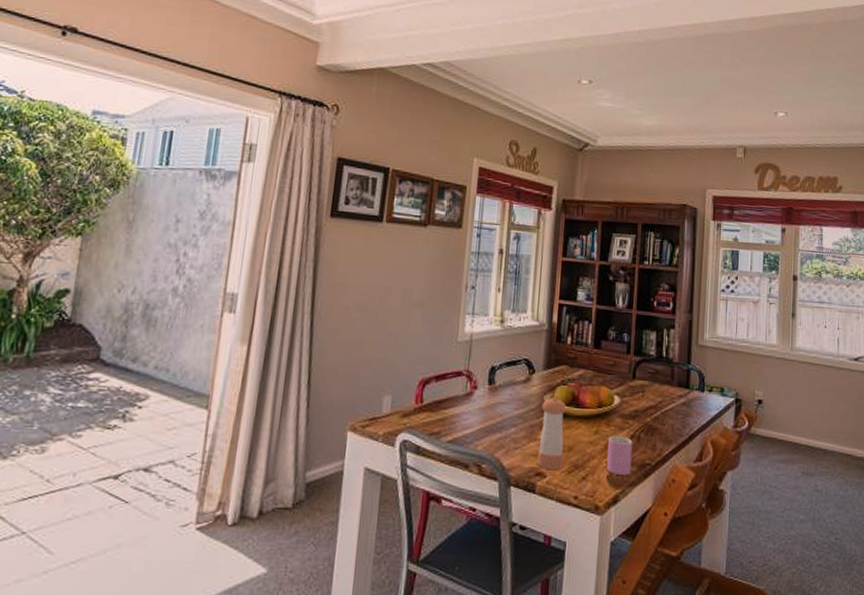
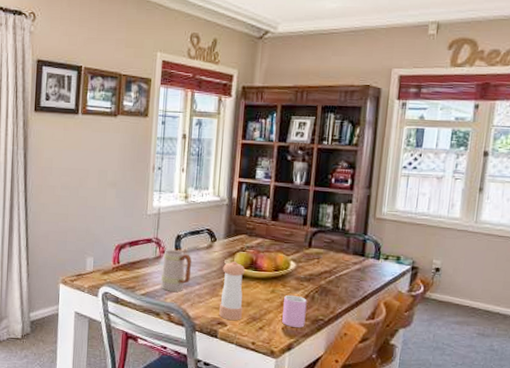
mug: none [471,384,508,436] -> present [160,249,192,292]

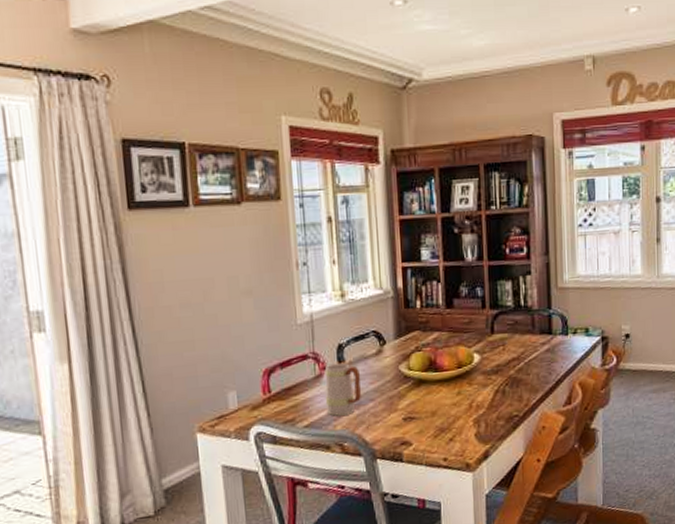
pepper shaker: present [219,260,246,320] -> none [398,364,428,437]
cup: present [282,294,307,328] -> none [472,393,499,431]

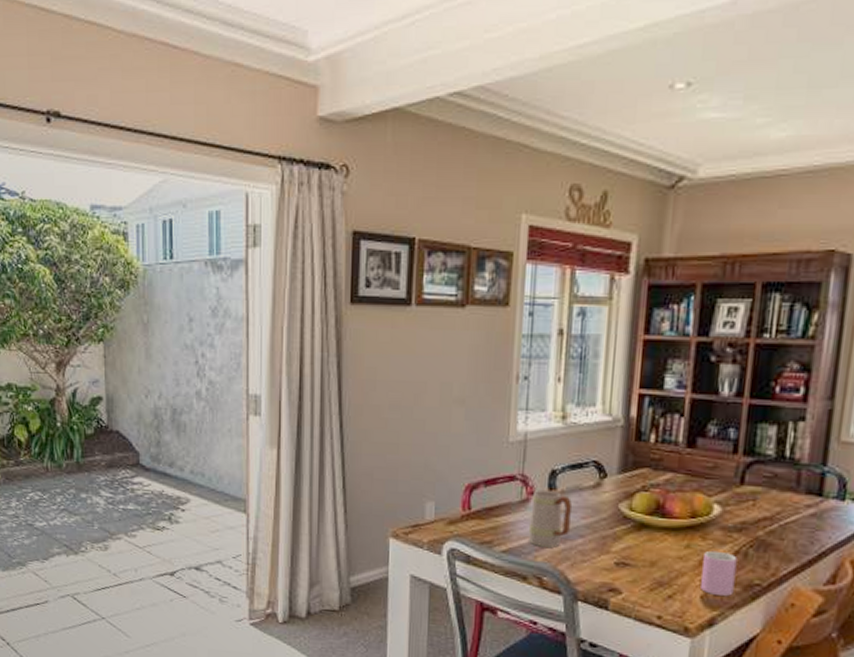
cup: none [472,393,499,431] -> present [701,550,737,596]

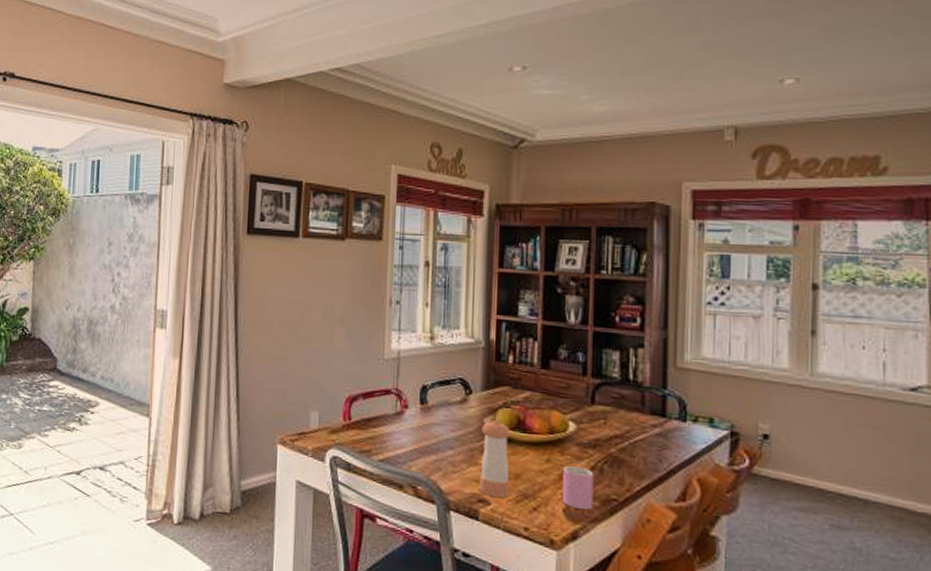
mug: present [528,489,573,547] -> none [403,403,443,458]
pepper shaker: none [611,504,649,586] -> present [480,419,511,497]

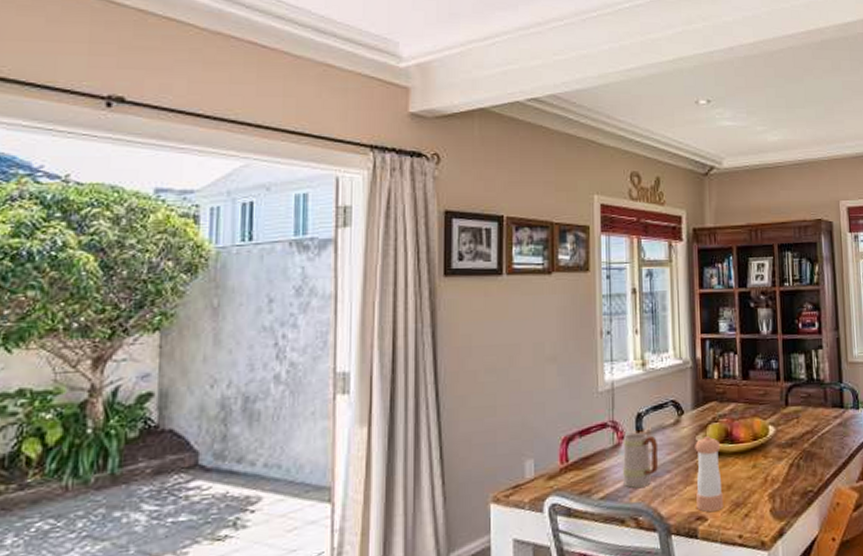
mug: none [403,403,443,458] -> present [622,432,659,488]
cup: present [563,465,594,510] -> none [768,466,794,507]

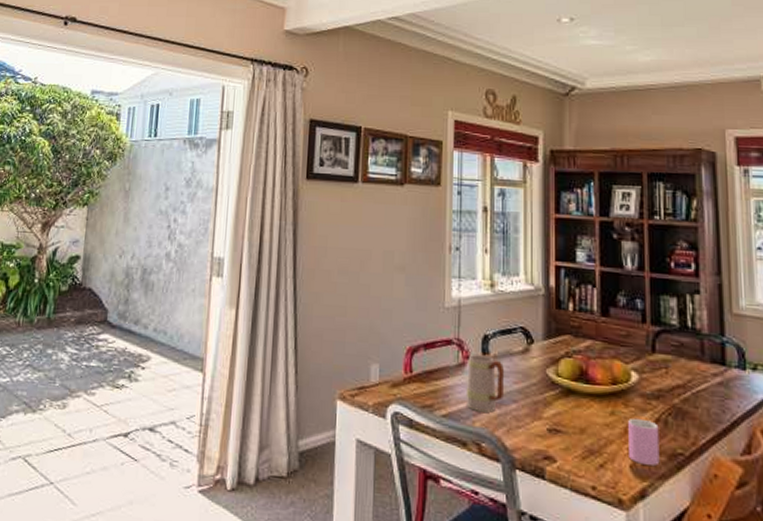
pepper shaker: present [695,435,723,512] -> none [545,370,575,454]
cup: none [768,466,794,507] -> present [628,418,660,466]

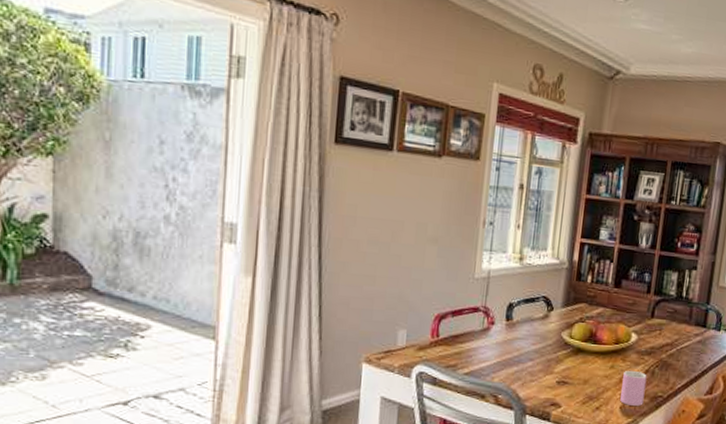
mug: present [466,354,505,412] -> none [487,320,525,370]

